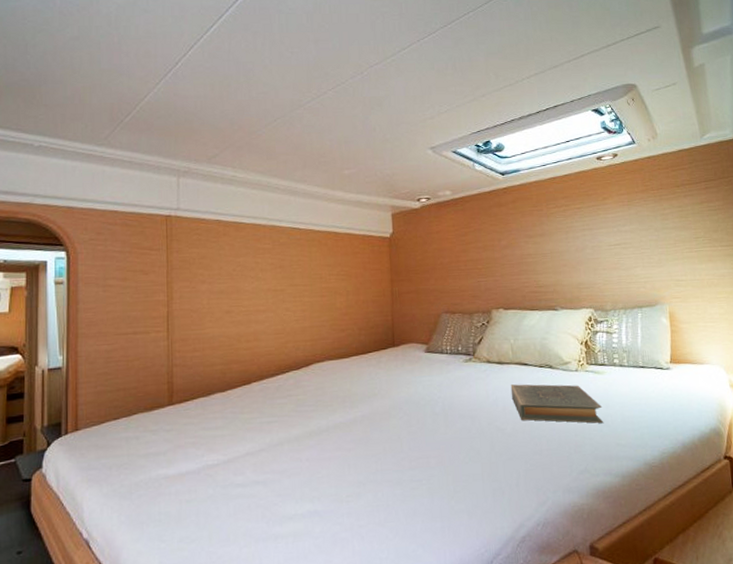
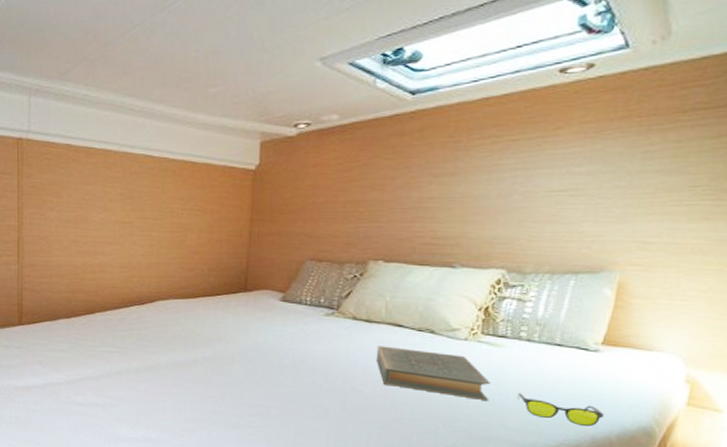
sunglasses: none [623,412,686,435] -> present [517,393,605,427]

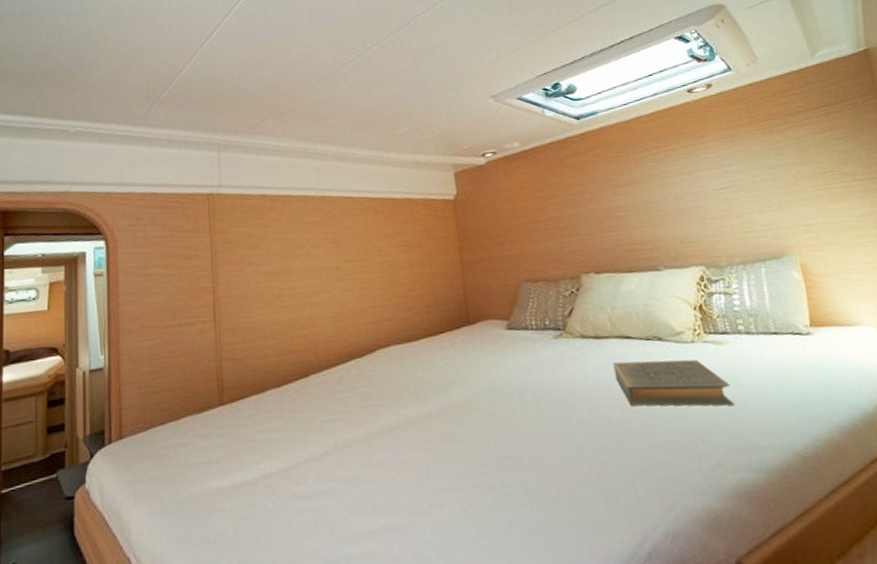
sunglasses: present [517,393,605,427] -> none [758,390,842,417]

